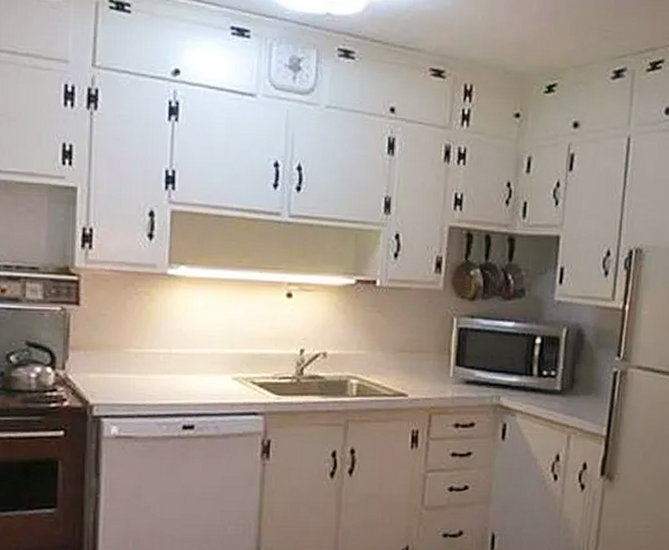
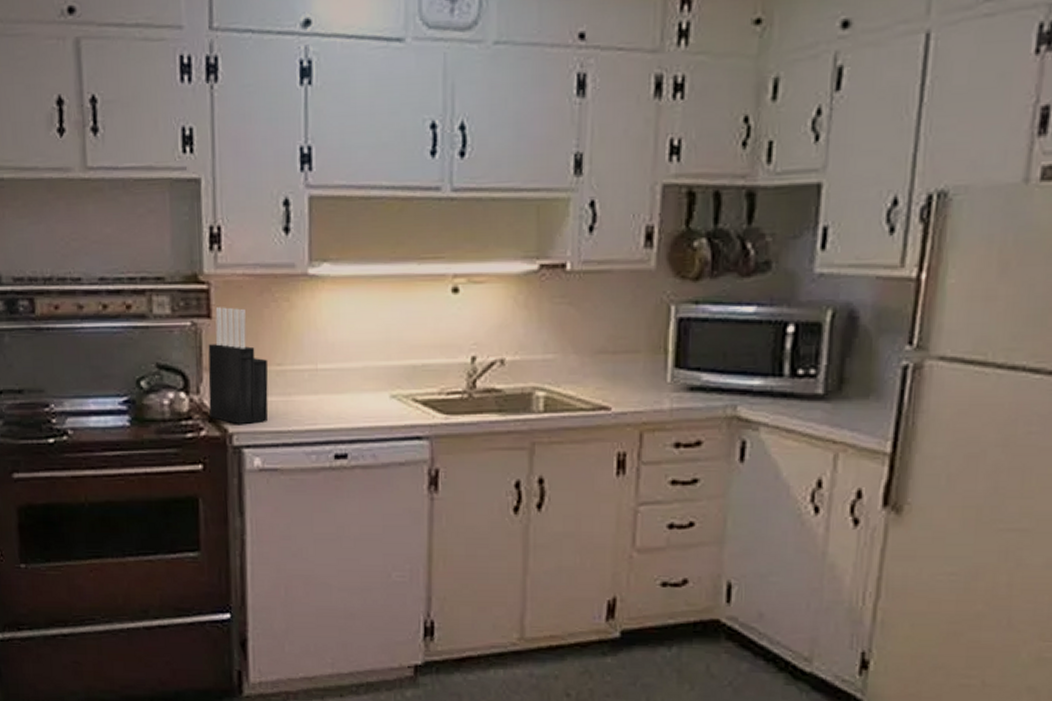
knife block: none [73,296,129,397] -> present [208,307,269,424]

